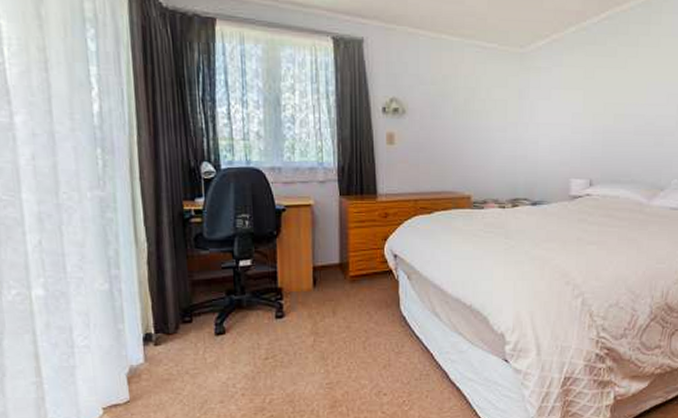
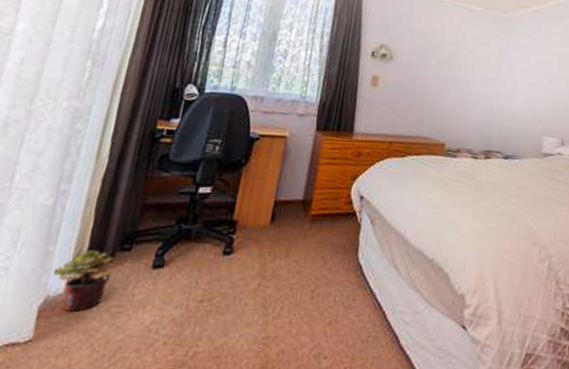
potted plant: none [129,324,182,376] -> present [53,249,116,312]

